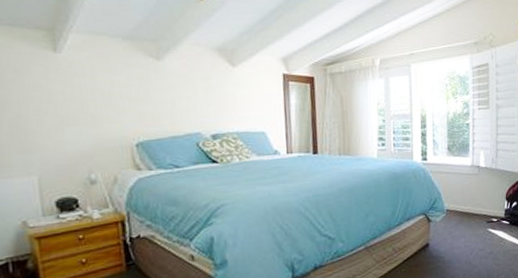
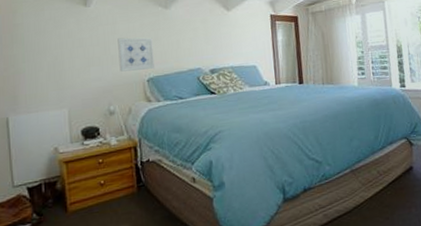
wall art: none [98,93,145,134] -> present [117,37,155,72]

